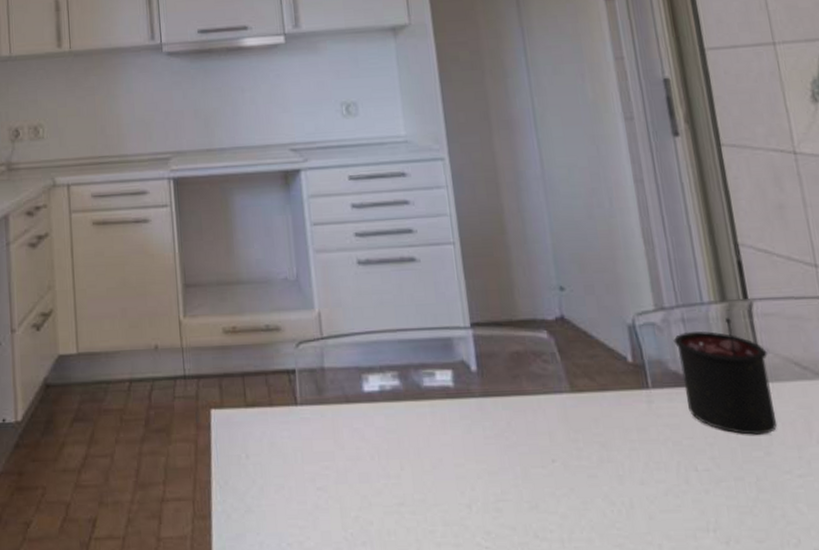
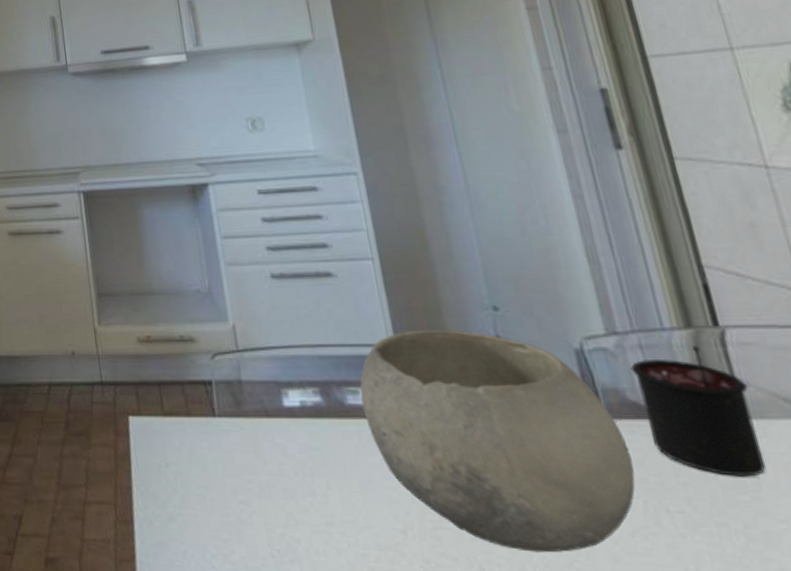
bowl: none [435,310,671,517] -> present [359,329,636,553]

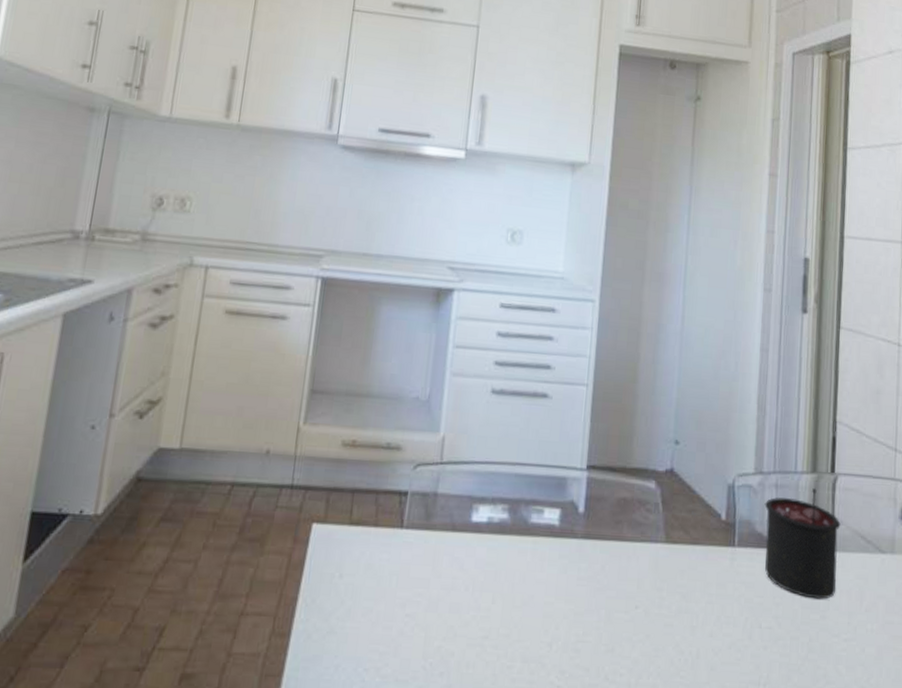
bowl: present [359,329,636,553] -> none [543,456,746,663]

